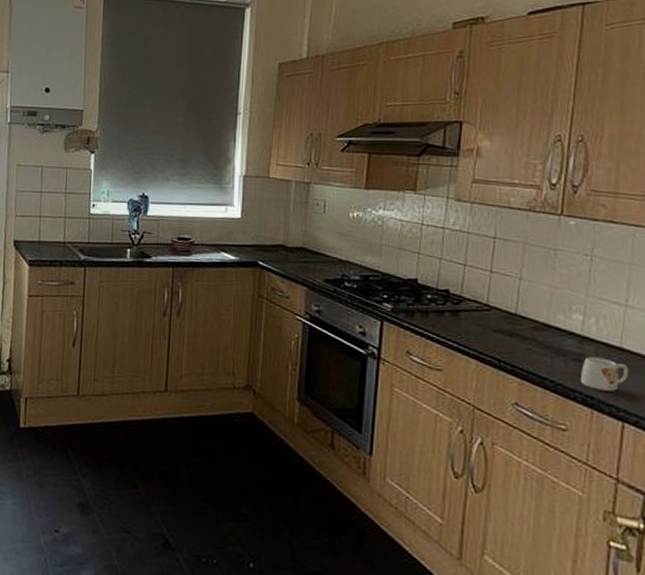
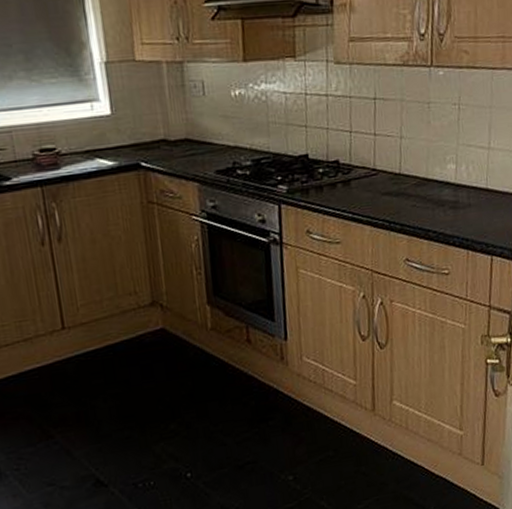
mug: present [580,357,629,392] -> none [456,201,494,232]

